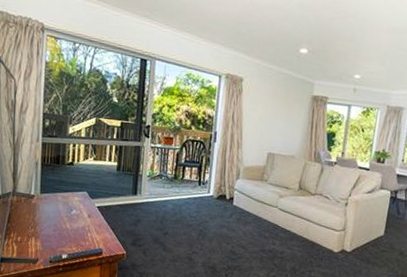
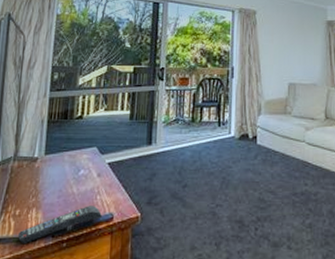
remote control: none [21,240,93,265] -> present [18,206,103,243]

